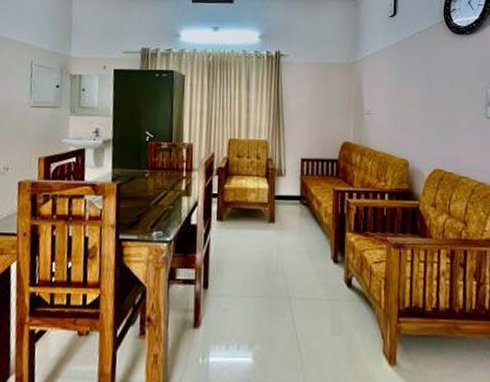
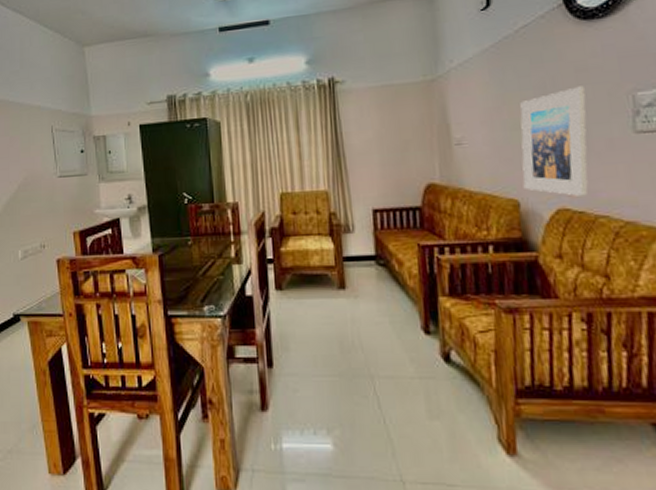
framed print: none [411,80,456,161] -> present [520,86,589,196]

